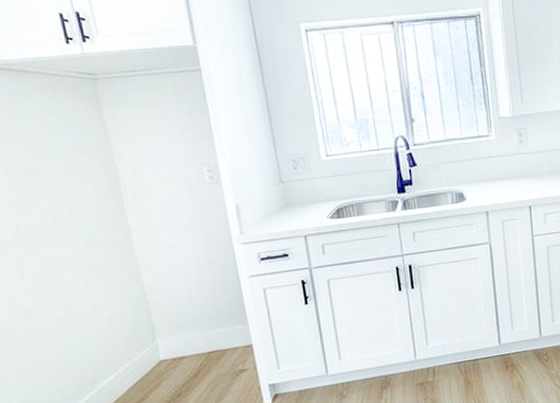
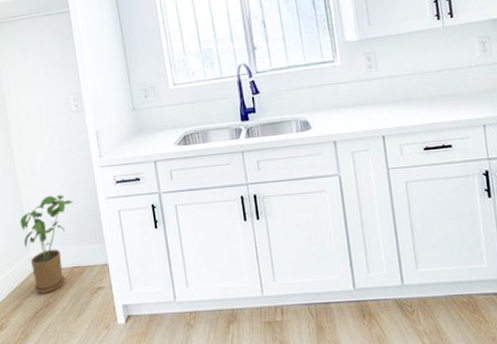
house plant: none [141,276,210,384] -> present [19,195,74,294]

